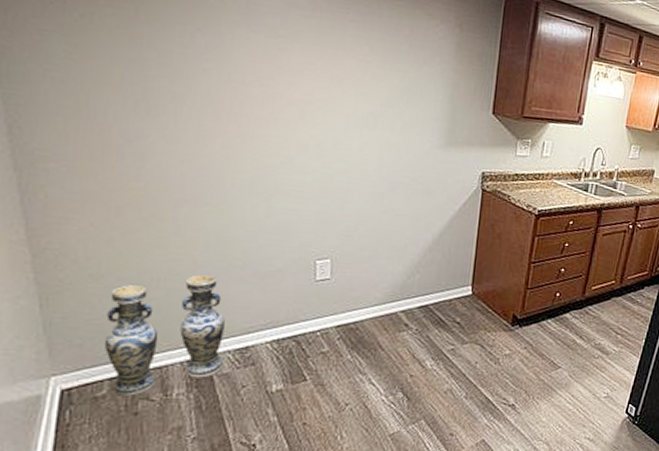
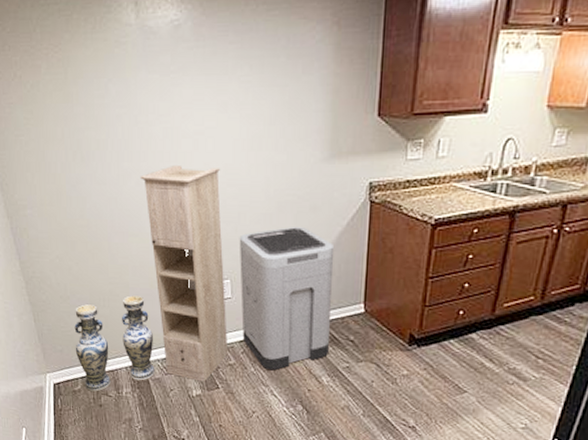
storage cabinet: none [226,132,328,374] -> present [139,164,228,382]
trash can: none [340,207,446,357] -> present [239,226,335,371]

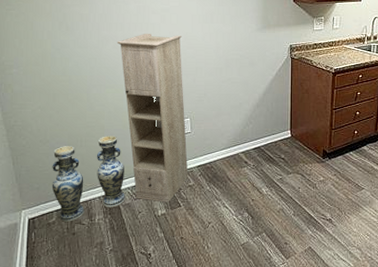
trash can: present [239,226,335,371] -> none [196,76,268,187]

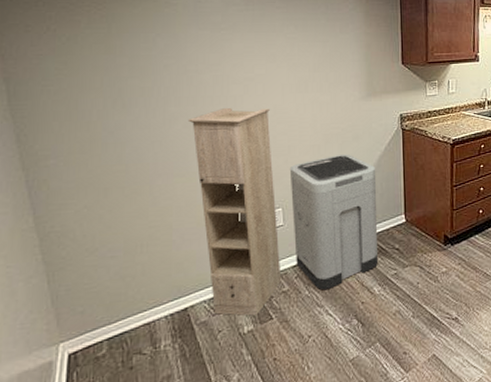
vase: present [51,136,126,222] -> none [101,236,201,353]
trash can: none [196,76,268,187] -> present [289,153,378,291]

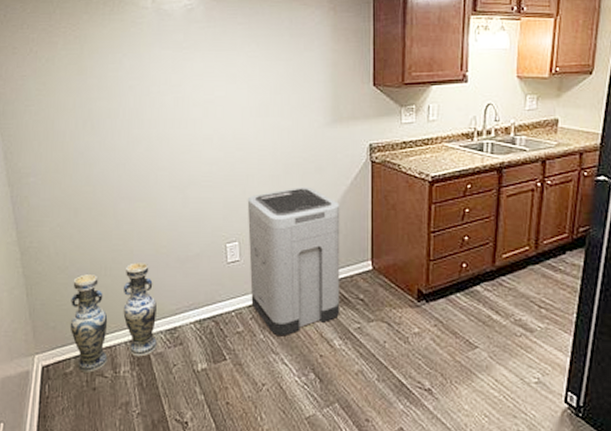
vase: none [101,236,201,353] -> present [70,262,158,373]
storage cabinet: present [187,107,282,316] -> none [149,131,237,354]

